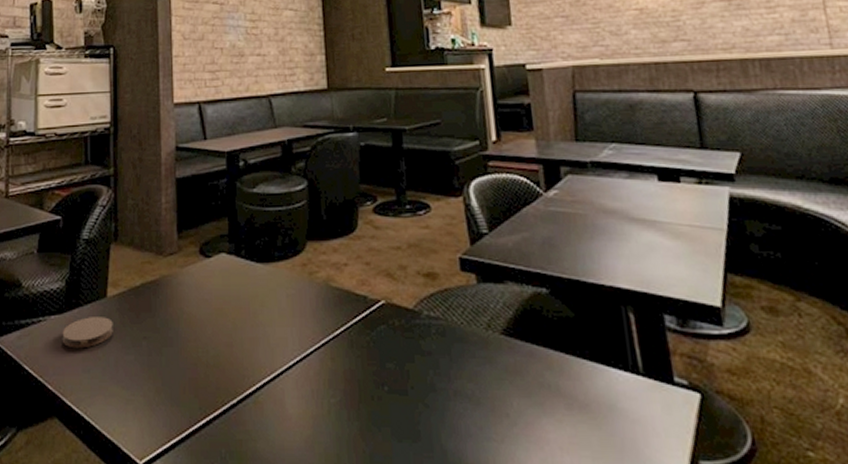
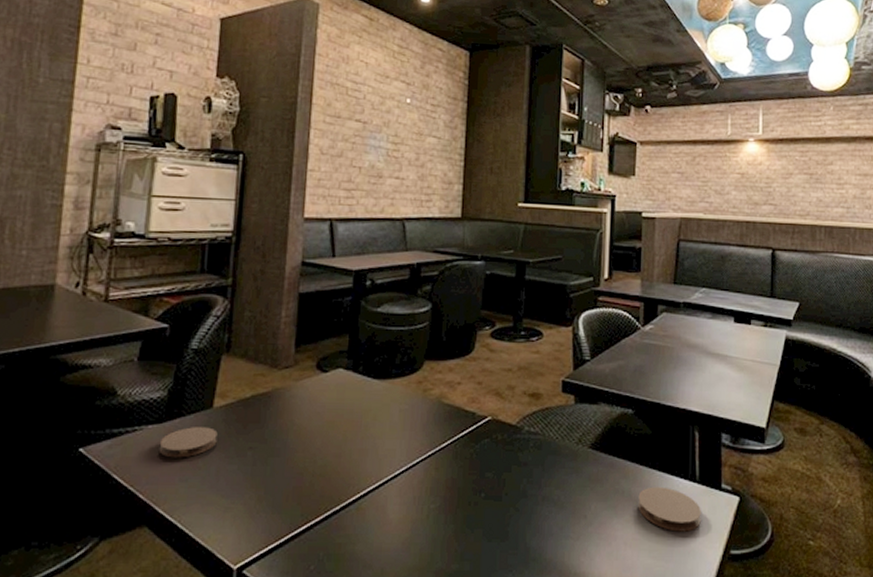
coaster: none [569,380,654,436] -> present [638,486,701,532]

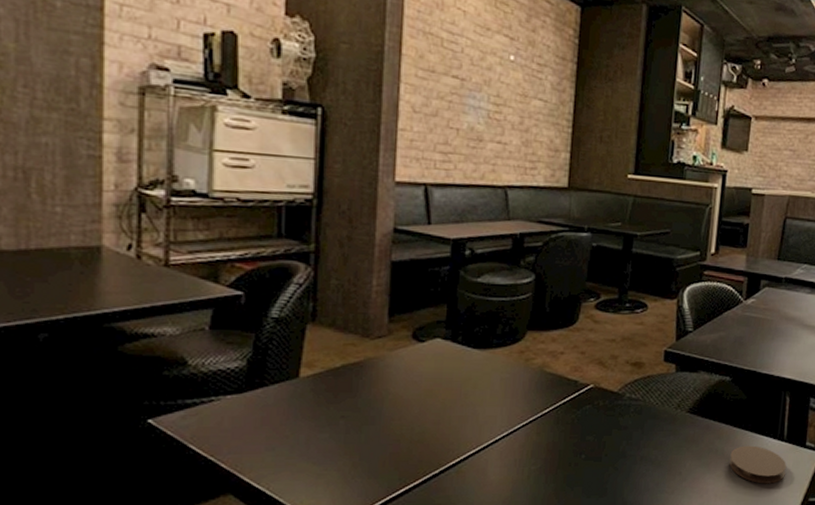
coaster: present [159,427,218,458] -> none [240,397,306,428]

